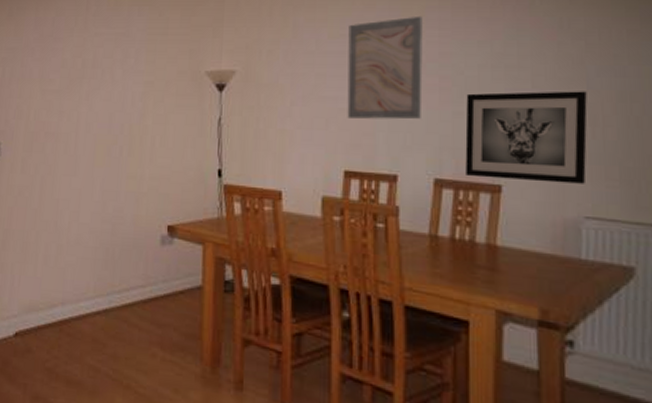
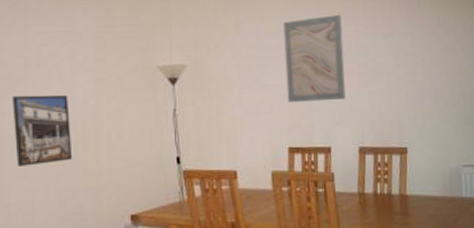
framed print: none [68,95,118,165] -> present [12,94,73,166]
wall art: present [465,91,588,184] -> none [378,71,462,143]

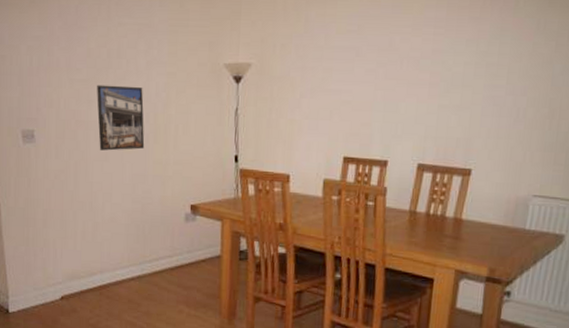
wall art: present [283,14,346,102] -> none [349,14,422,112]

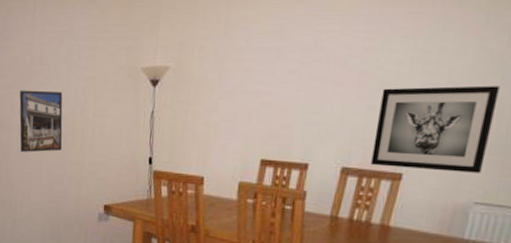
wall art: none [444,87,550,168] -> present [371,85,500,173]

